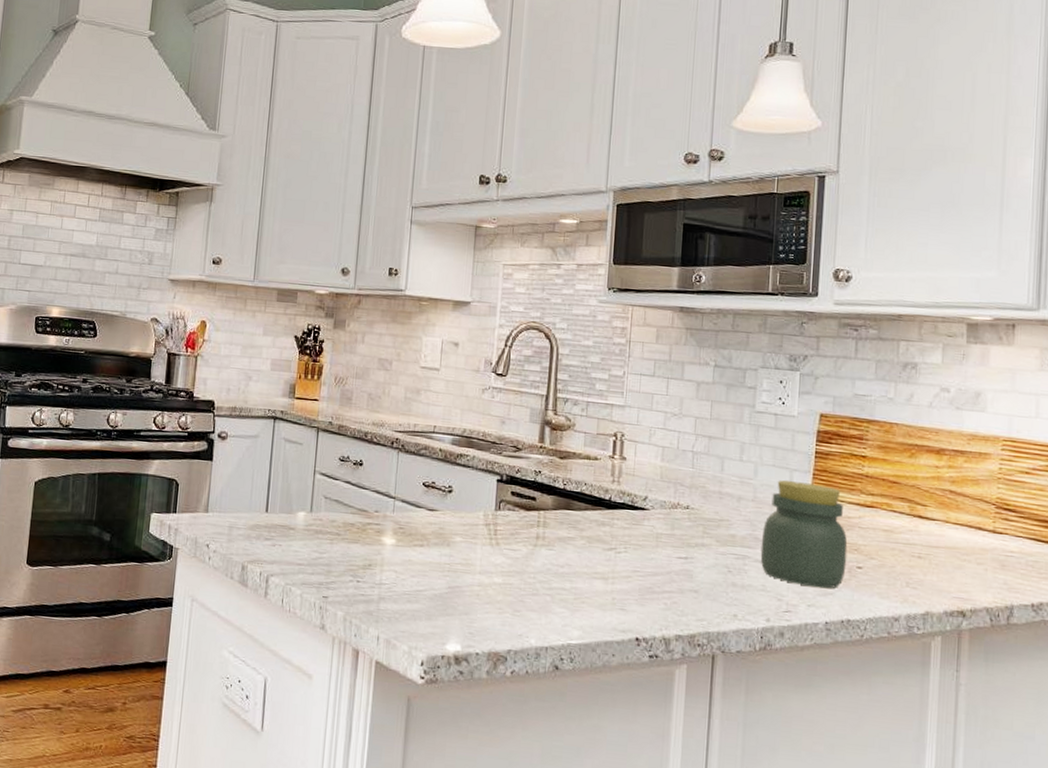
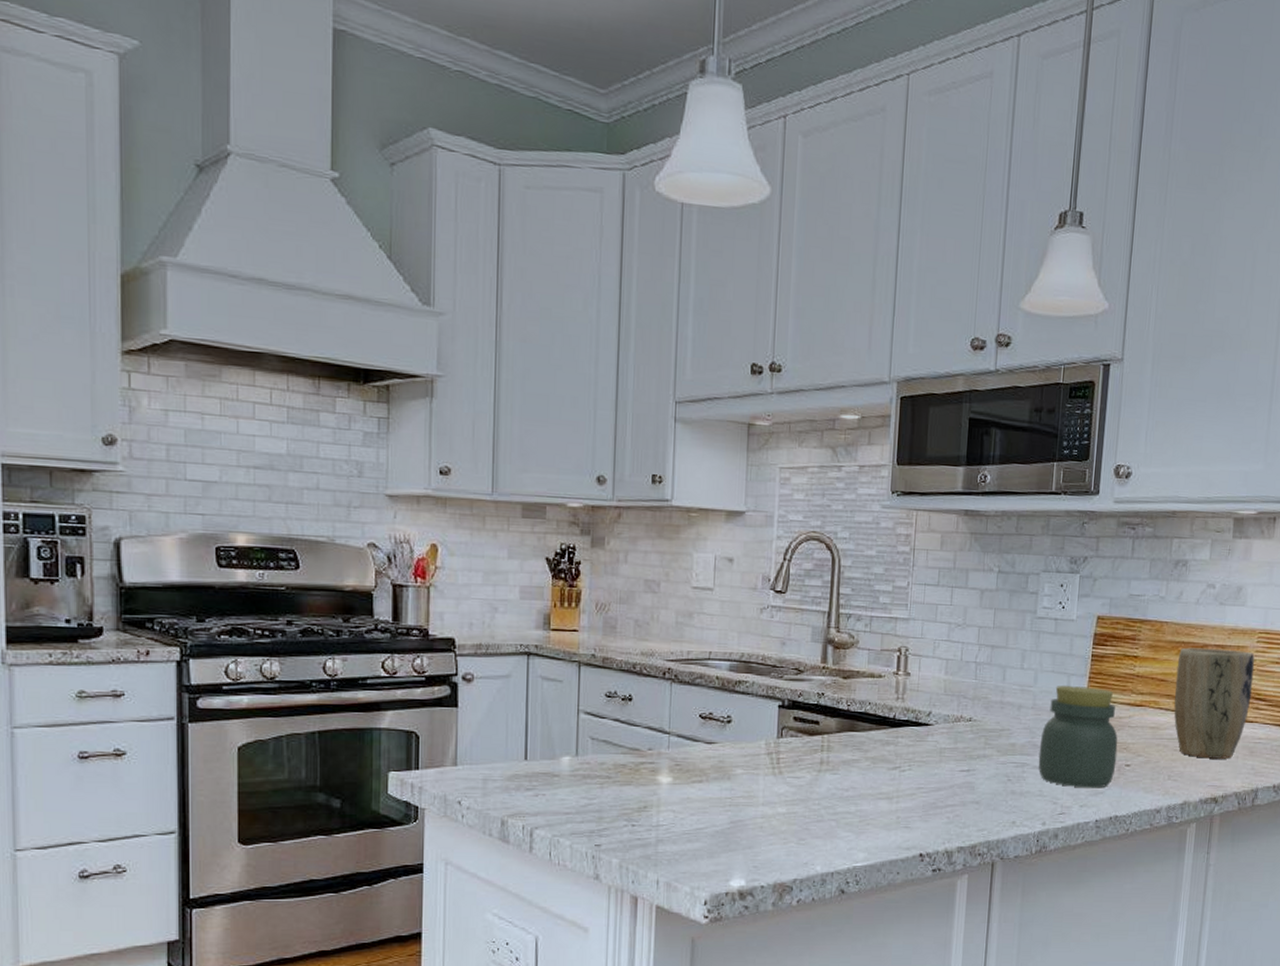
plant pot: none [909,450,1001,571] -> present [1174,647,1255,759]

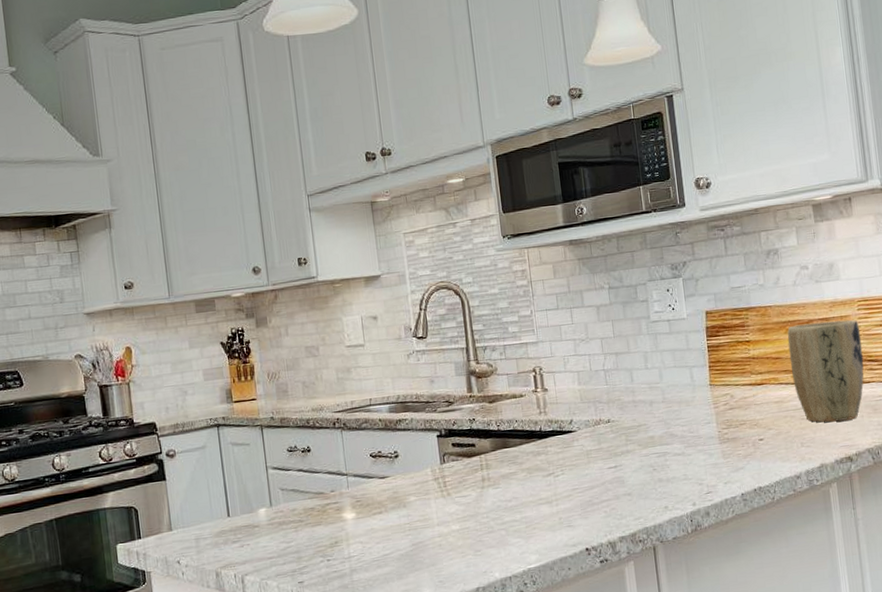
jar: present [1038,685,1118,788] -> none [676,374,751,467]

